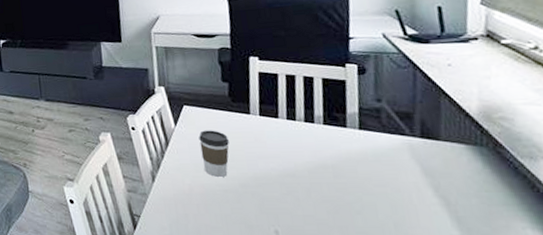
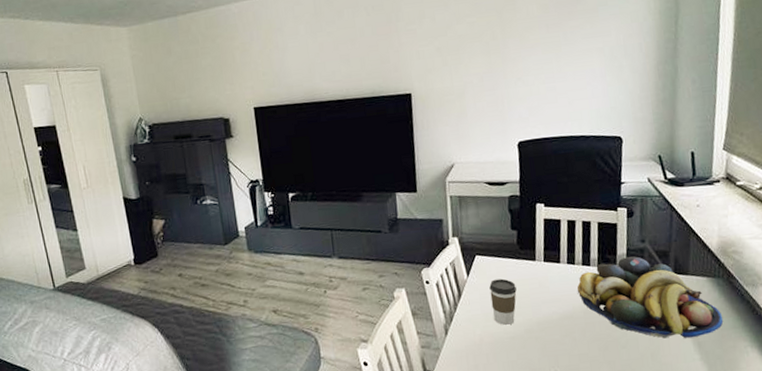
fruit bowl: none [299,116,491,211] -> present [577,256,724,339]

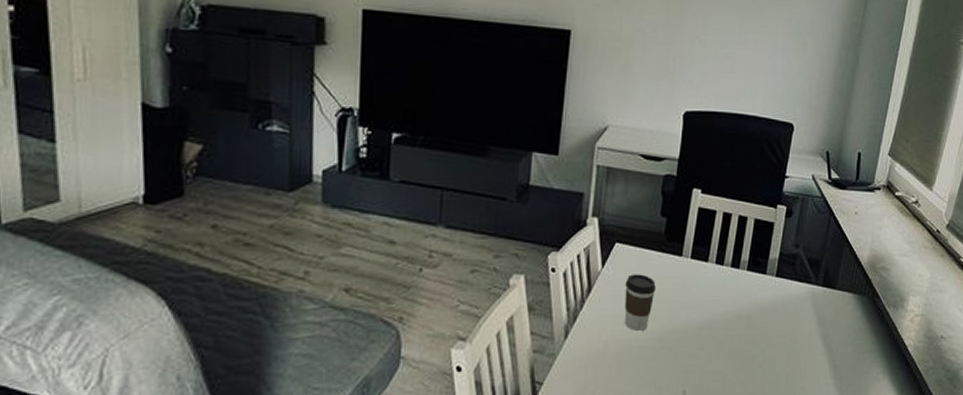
fruit bowl: present [577,256,724,339] -> none [721,263,862,361]

